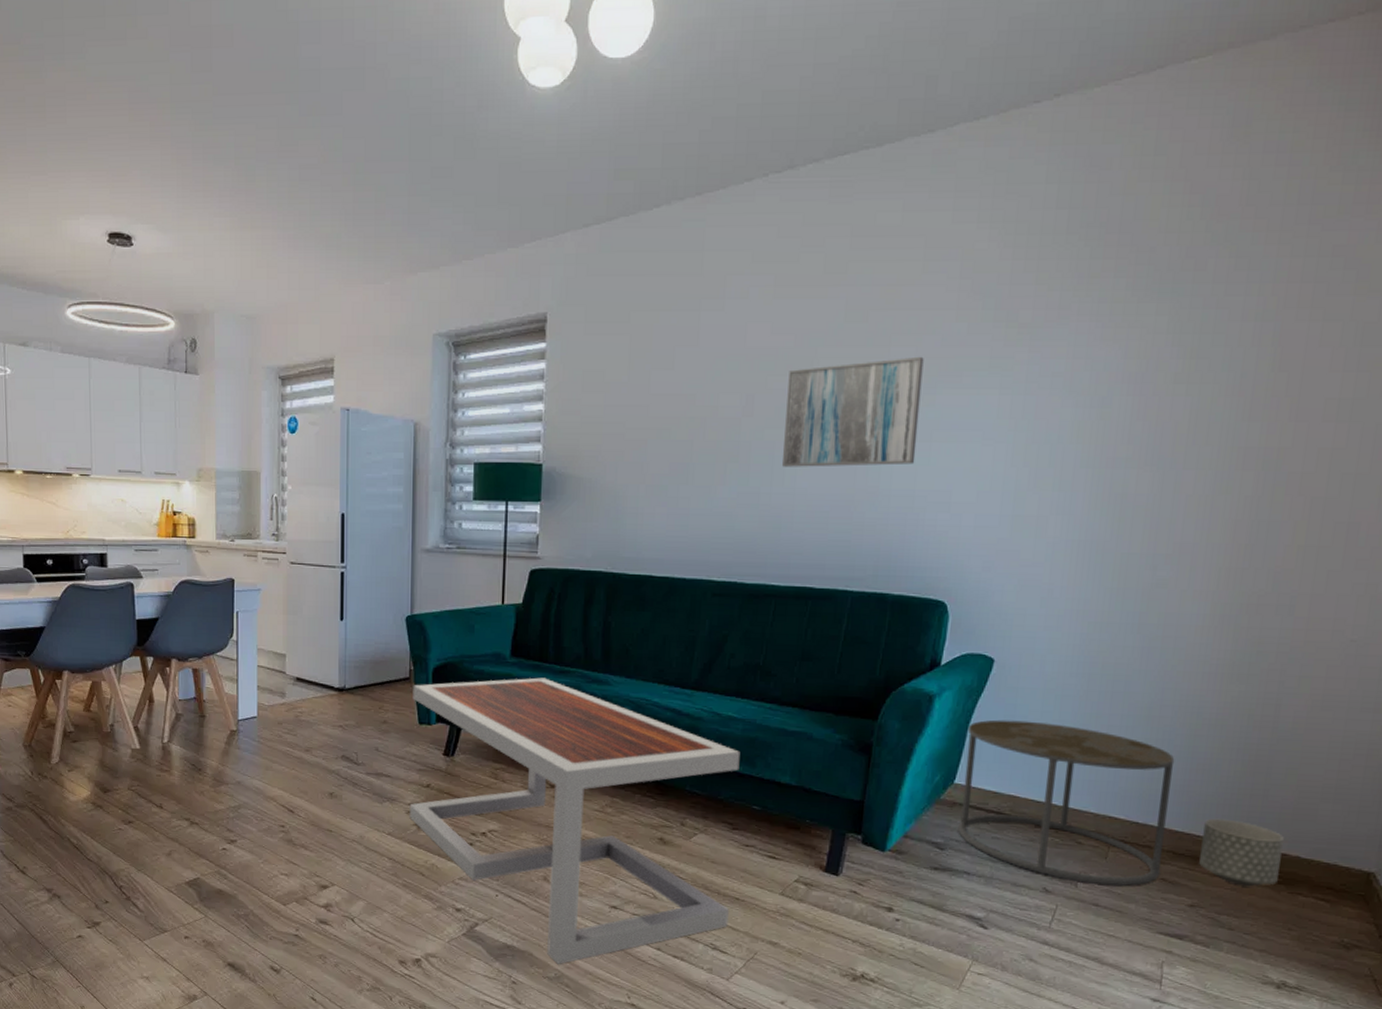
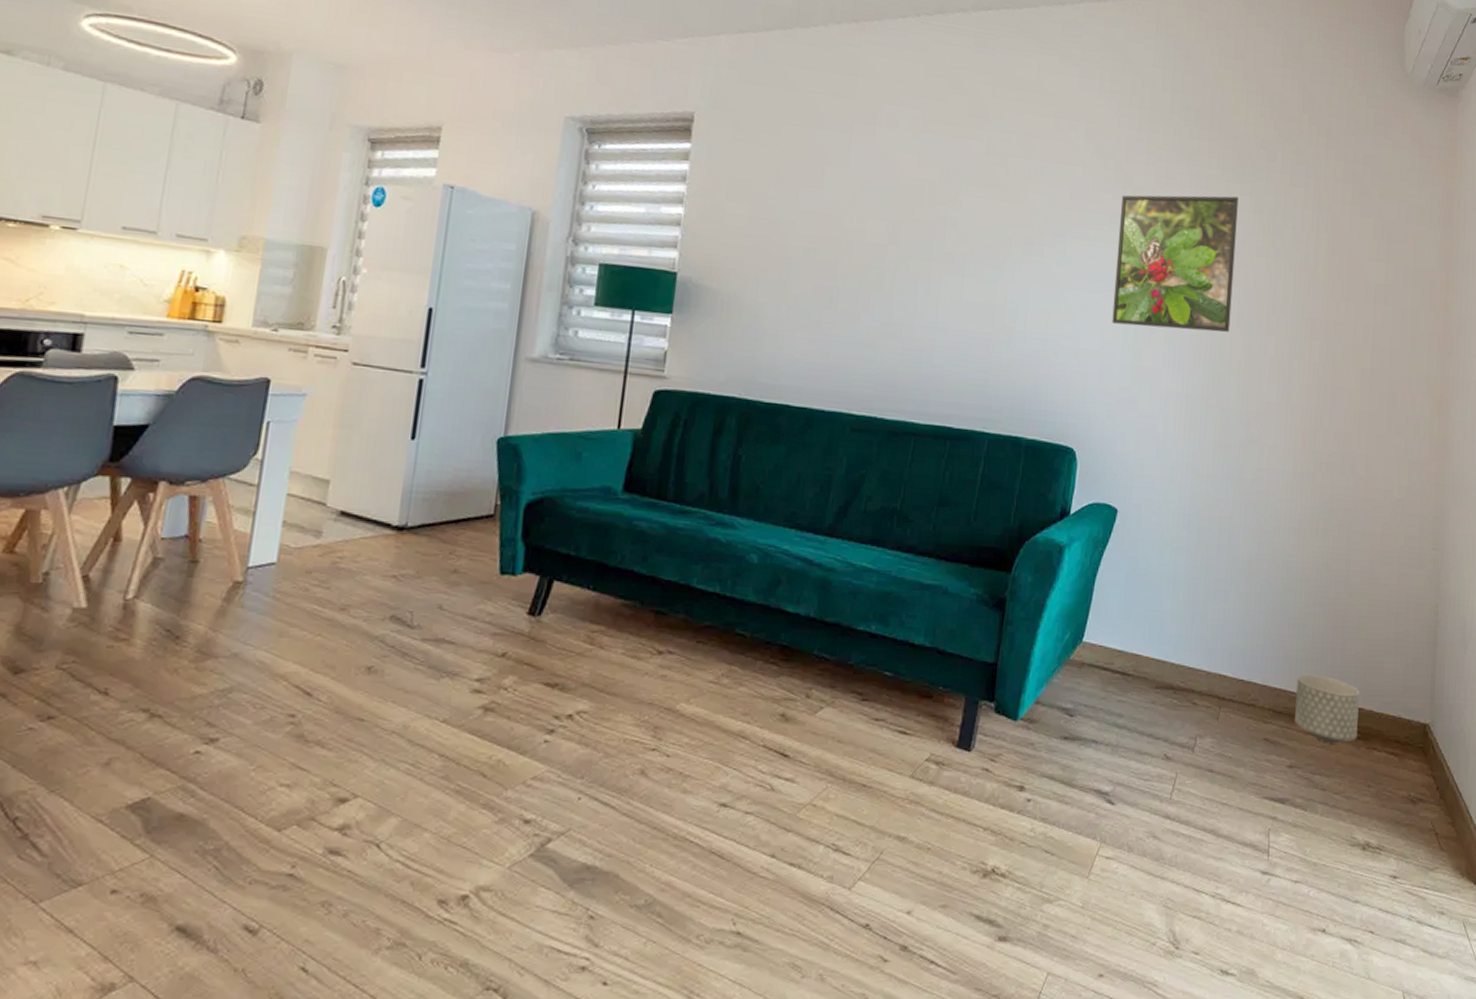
coffee table: present [409,677,740,964] -> none [474,518,874,886]
wall art: present [781,356,924,467] -> none [924,203,1055,309]
side table: present [957,719,1175,886] -> none [1085,572,1271,748]
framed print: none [989,319,1153,474] -> present [1112,195,1239,332]

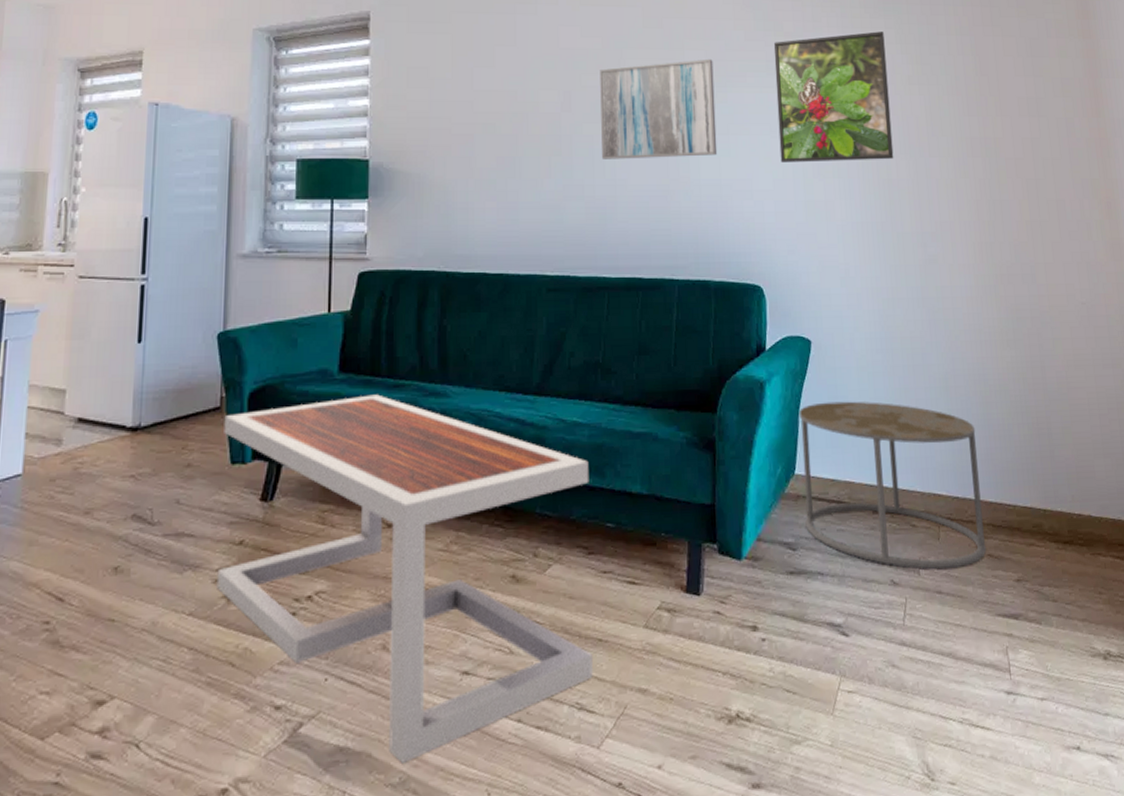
coffee table: none [474,518,874,886] -> present [217,394,593,763]
wall art: none [924,203,1055,309] -> present [600,58,718,159]
side table: none [1085,572,1271,748] -> present [799,401,987,569]
planter: present [1295,674,1360,743] -> none [1011,484,1080,552]

